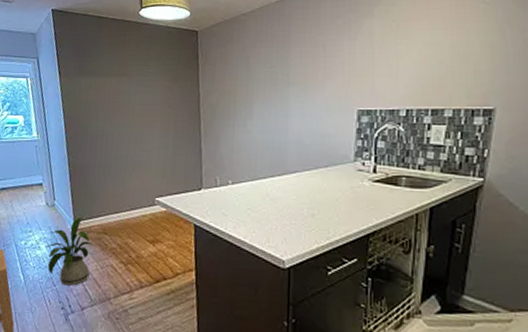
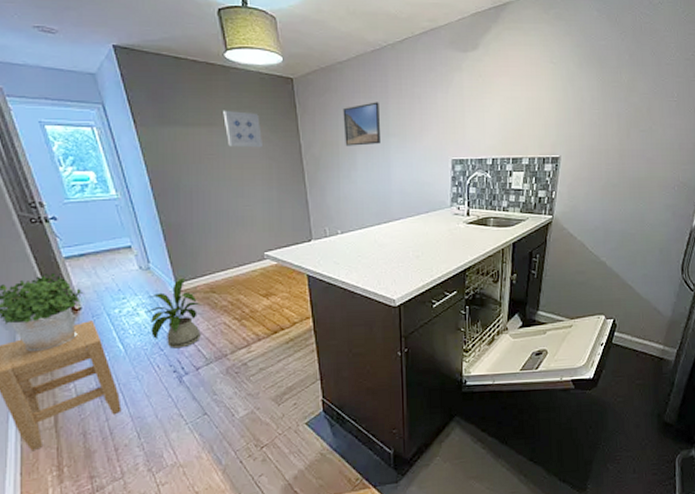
wall art: none [132,61,165,96] -> present [223,110,262,148]
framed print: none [242,51,281,95] -> present [343,102,380,146]

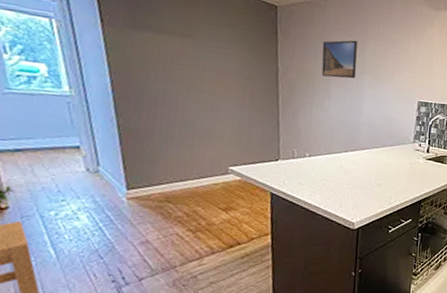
house plant: present [146,277,203,349] -> none [88,184,156,257]
wall art: present [223,110,262,148] -> none [201,24,240,66]

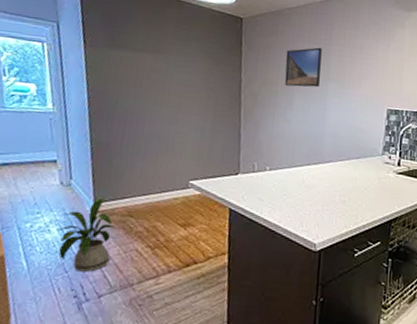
house plant: none [88,184,156,257] -> present [58,197,118,272]

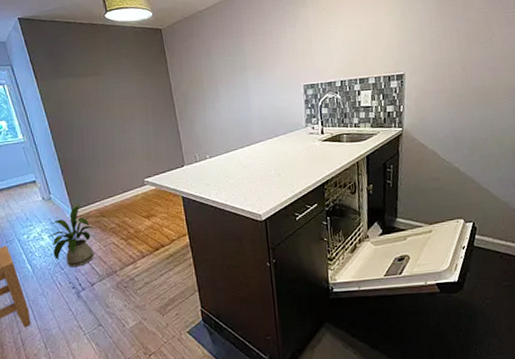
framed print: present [284,47,322,88] -> none [205,41,239,82]

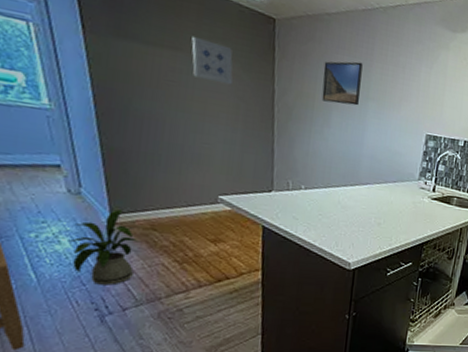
wall art: none [106,60,139,91] -> present [191,36,233,85]
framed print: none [205,41,239,82] -> present [321,61,363,106]

